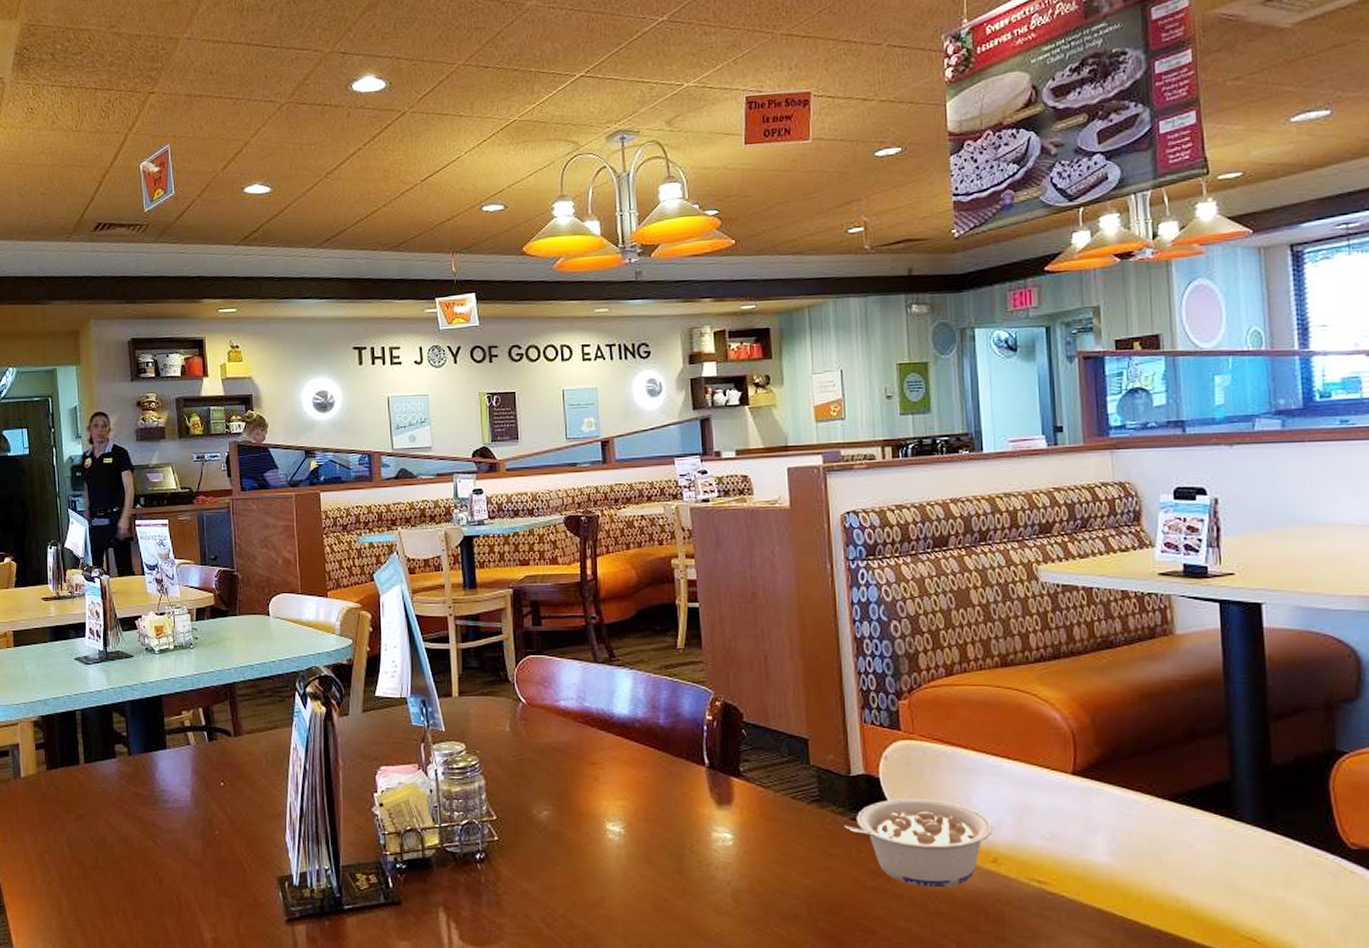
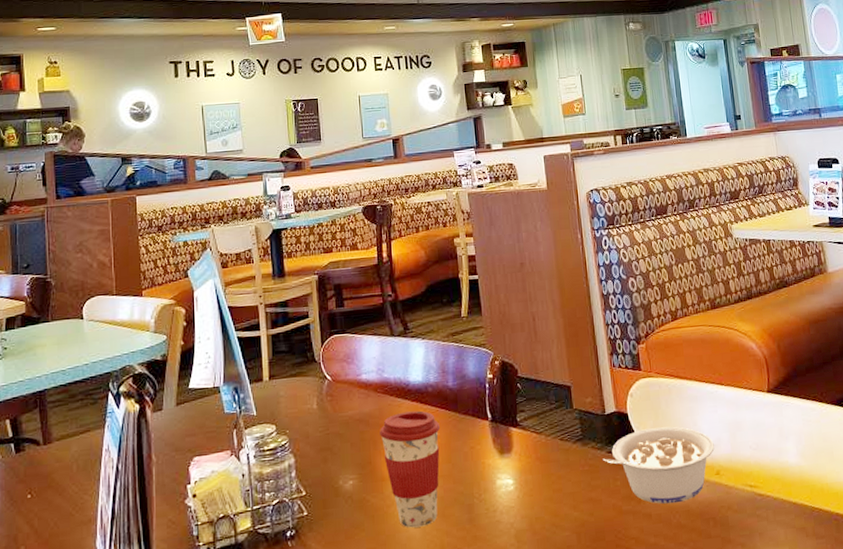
coffee cup: none [579,746,647,870] -> present [380,410,440,528]

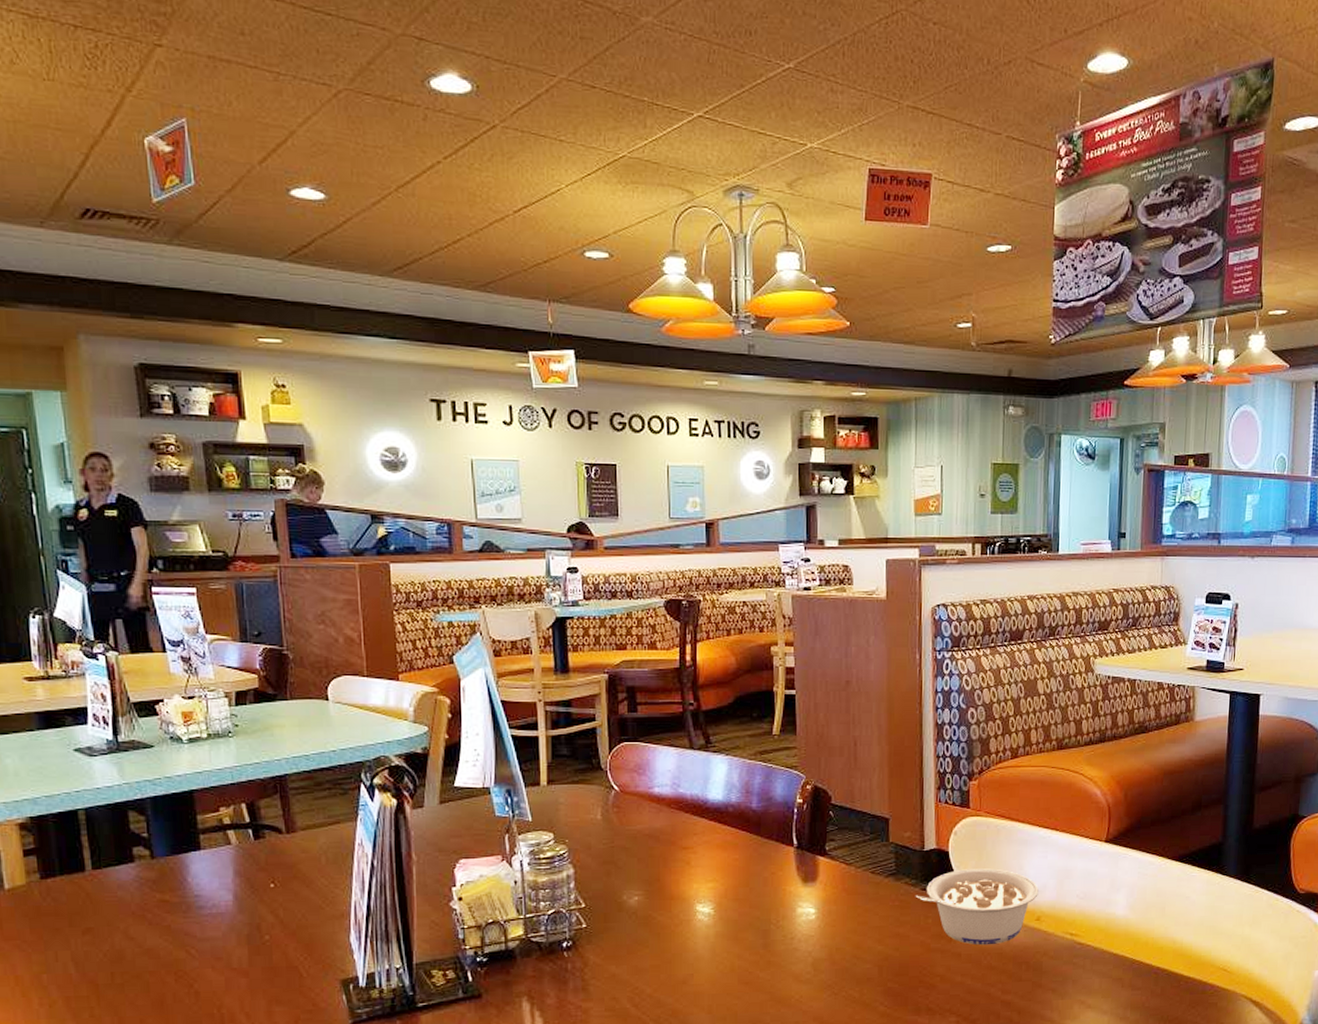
coffee cup: present [380,410,440,528] -> none [671,831,738,948]

